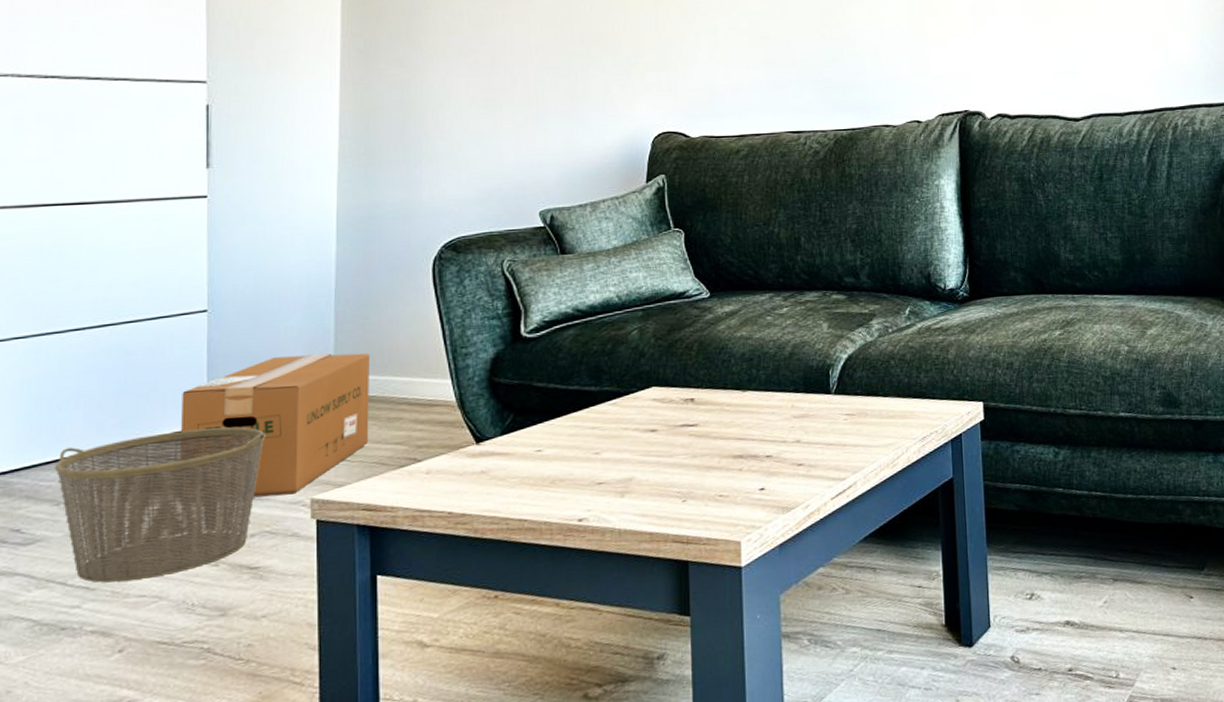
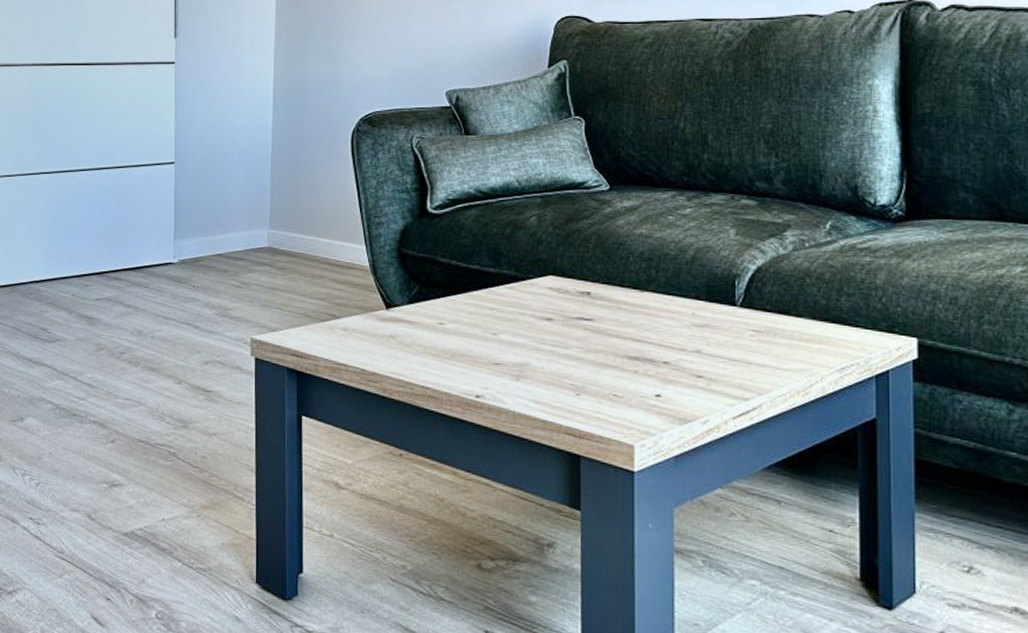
basket: present [53,427,266,583] -> none [68,264,217,385]
box: present [181,353,369,501] -> none [155,209,298,332]

